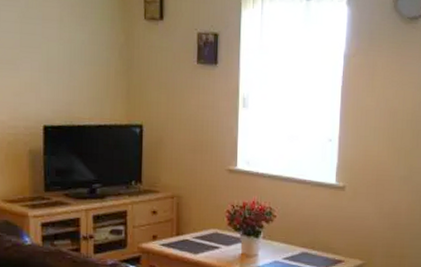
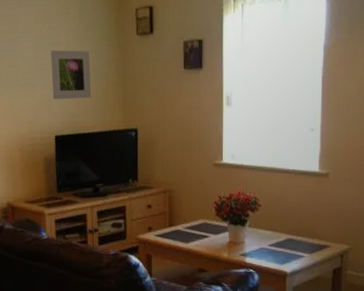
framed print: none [39,25,89,86] -> present [50,50,91,99]

